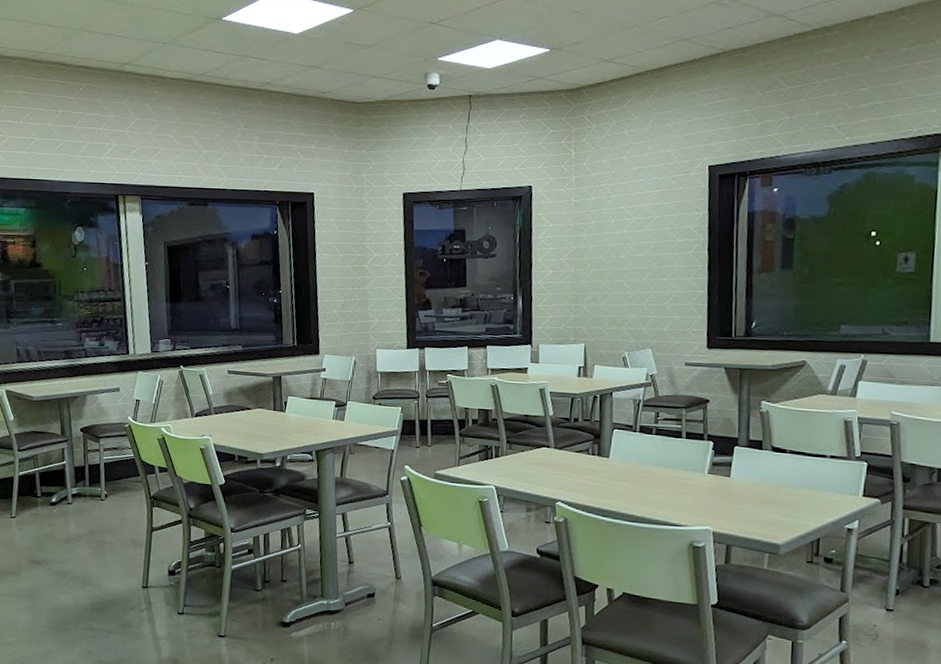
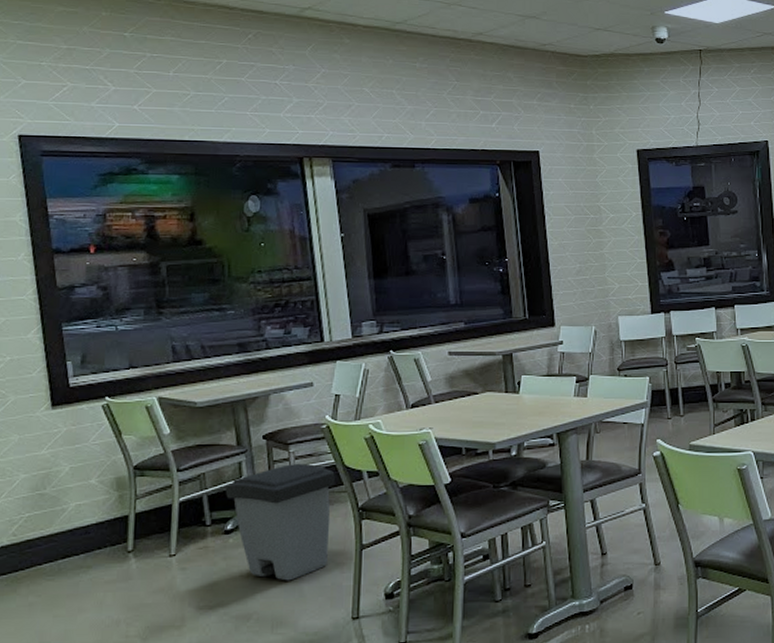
trash can: none [51,454,134,550] -> present [225,464,335,581]

